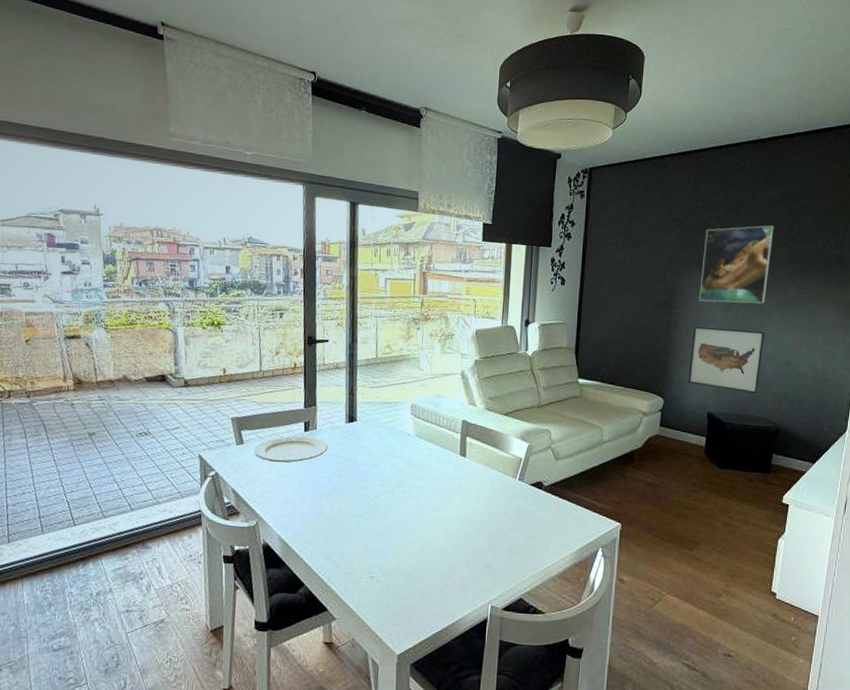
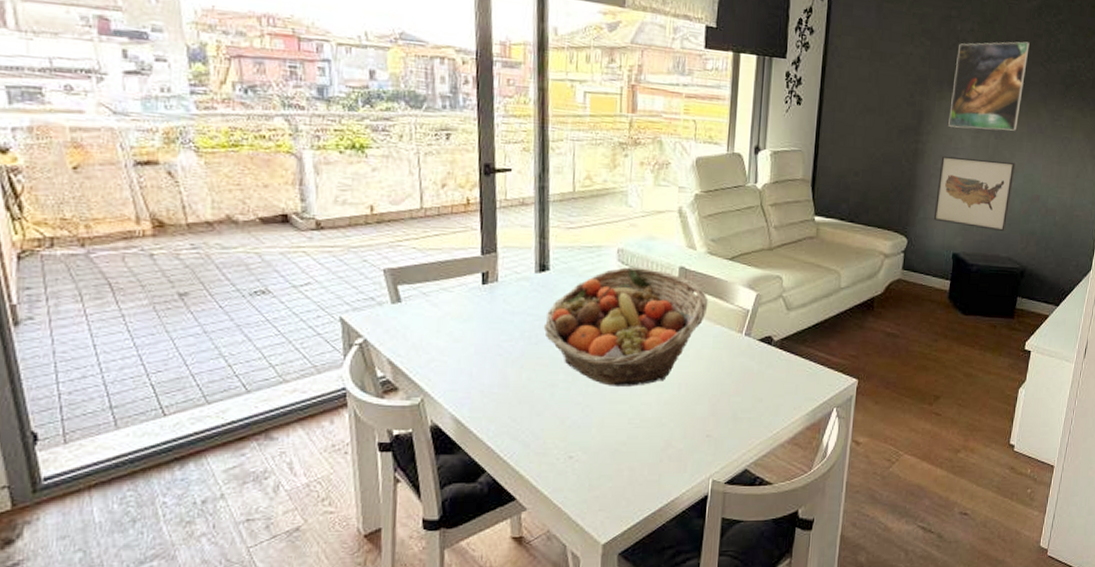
plate: present [254,435,329,463] -> none [416,290,514,325]
fruit basket: none [351,420,487,520] -> present [543,267,709,386]

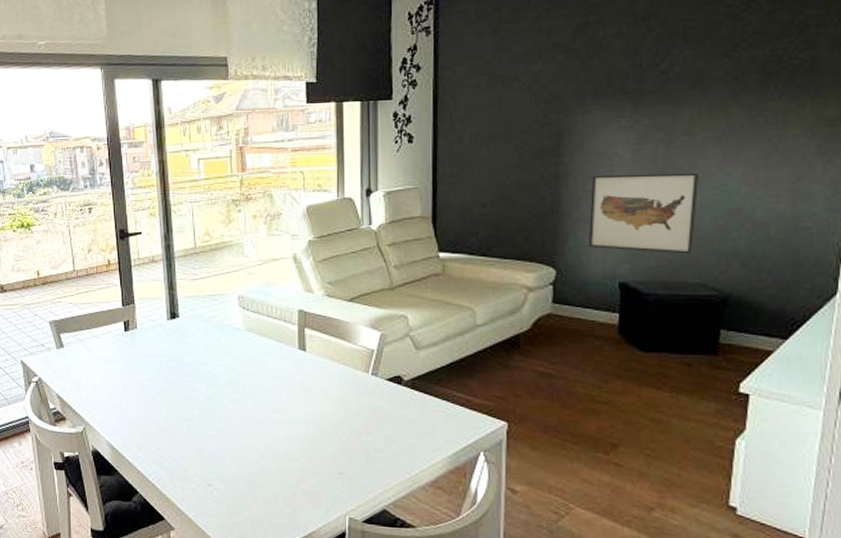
fruit basket: present [543,267,709,386] -> none [177,312,330,423]
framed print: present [948,41,1030,131] -> none [597,32,705,143]

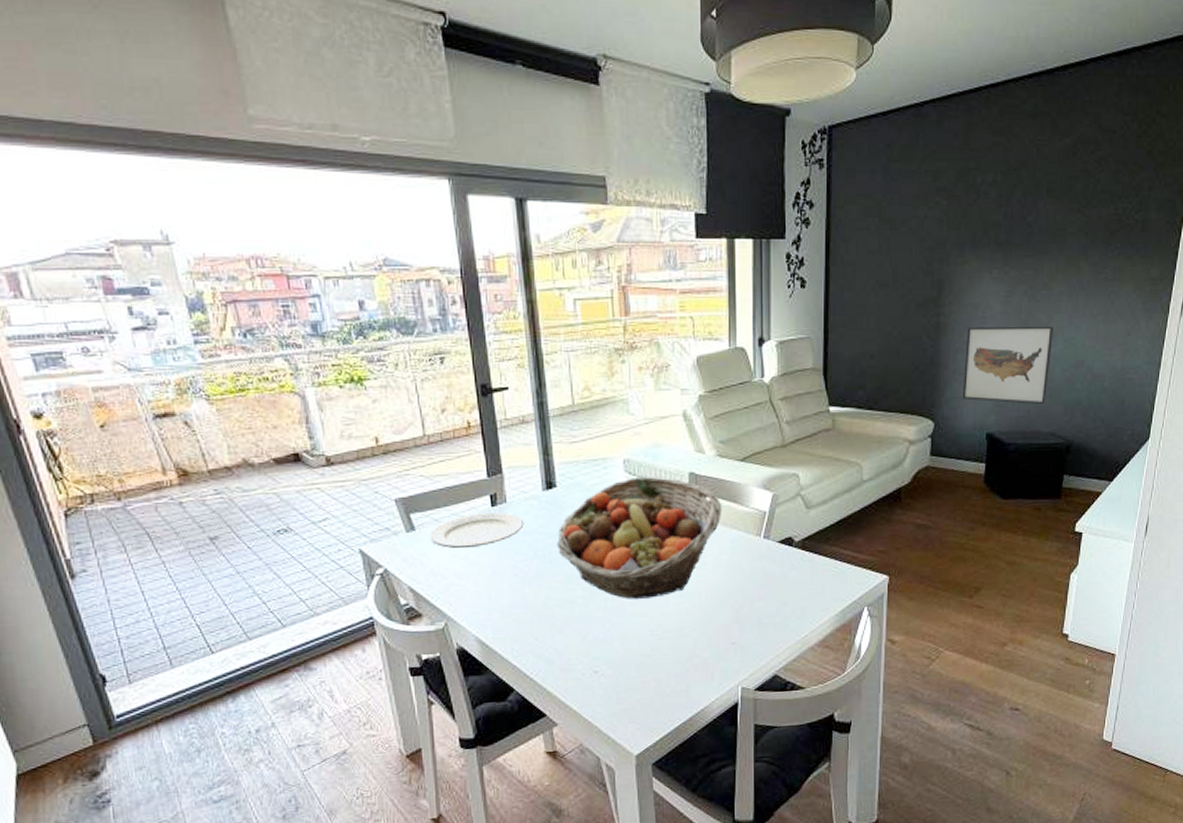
plate: none [75,336,151,366] -> present [430,512,524,549]
fruit basket: none [177,312,330,423] -> present [556,477,722,599]

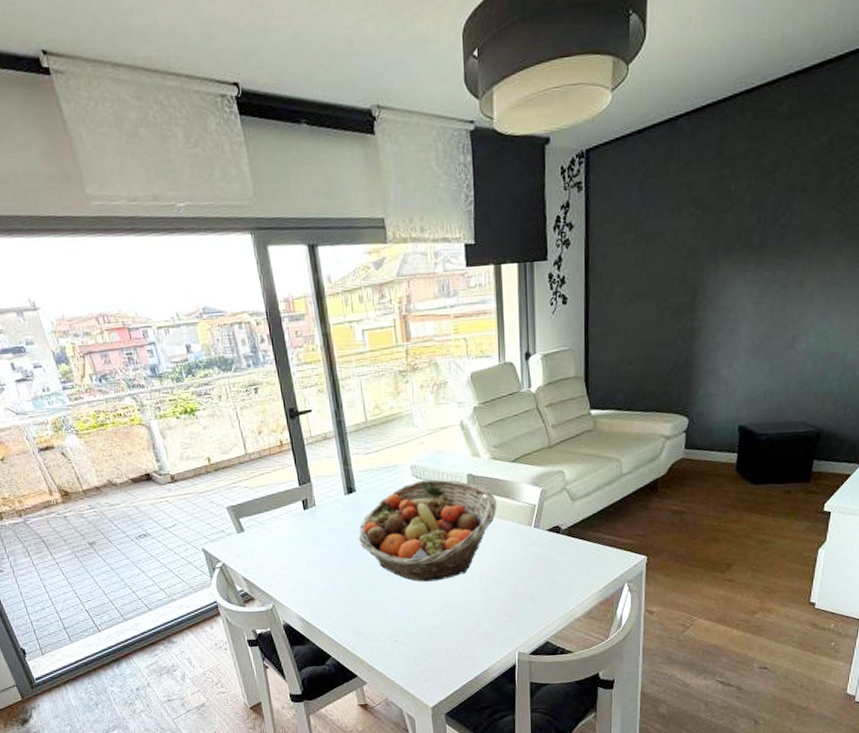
plate: present [430,512,524,549] -> none [257,514,331,545]
wall art: present [962,326,1054,405] -> none [715,321,806,397]

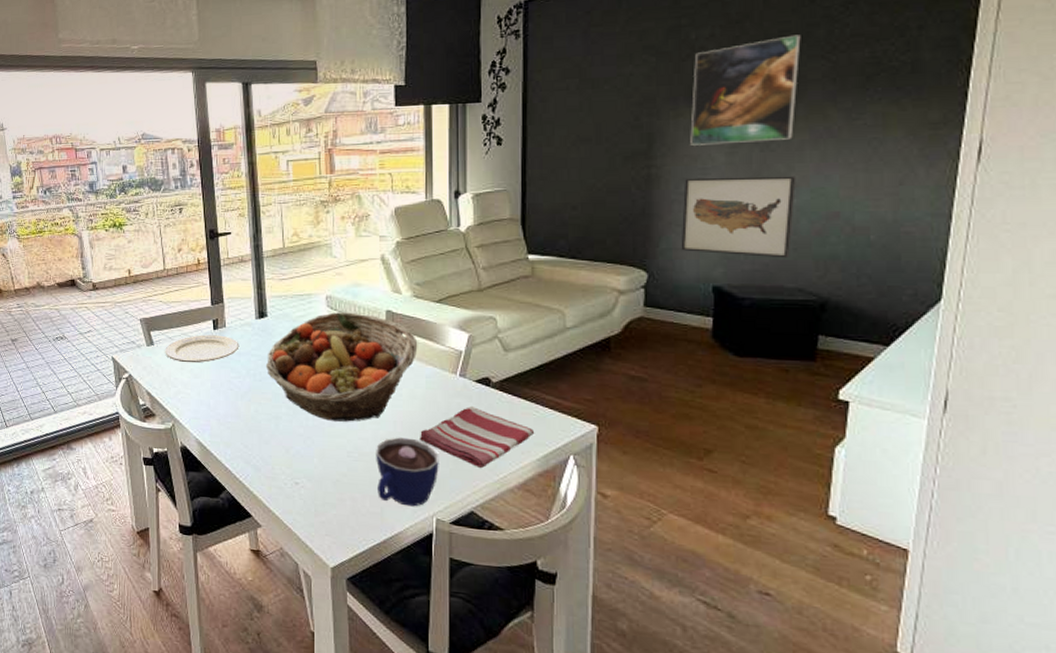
plate: none [257,514,331,545] -> present [165,334,240,363]
cup: none [464,587,519,646] -> present [376,437,439,507]
dish towel: none [502,553,597,604] -> present [420,407,535,468]
wall art: none [715,321,806,397] -> present [681,175,796,259]
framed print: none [727,186,819,297] -> present [690,35,801,146]

